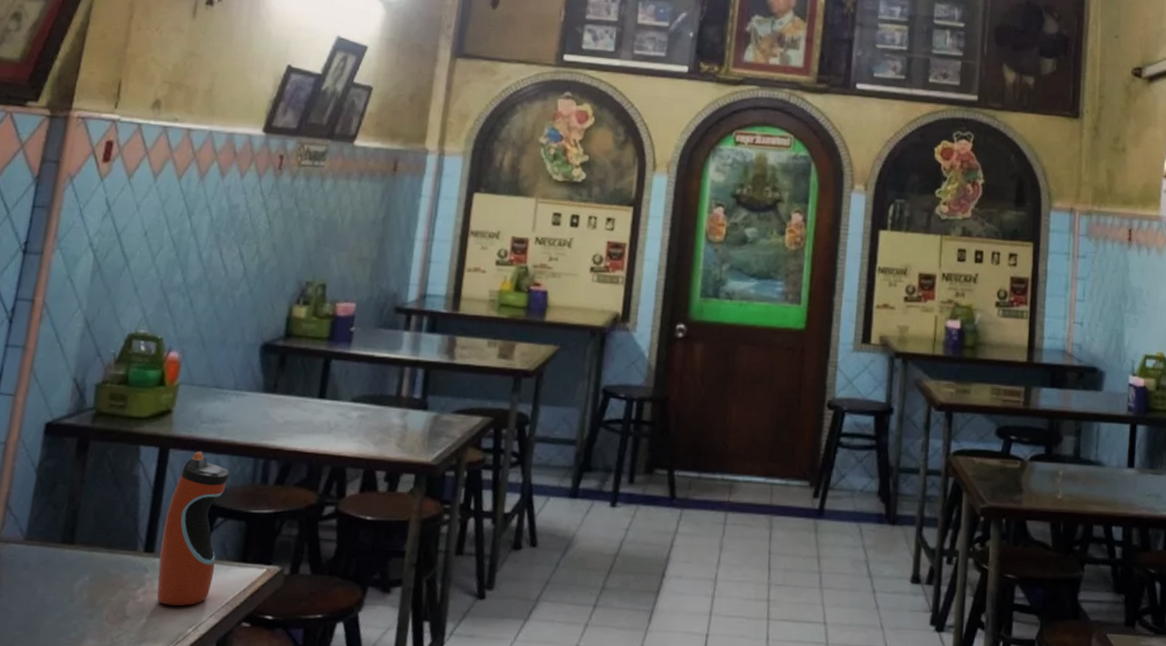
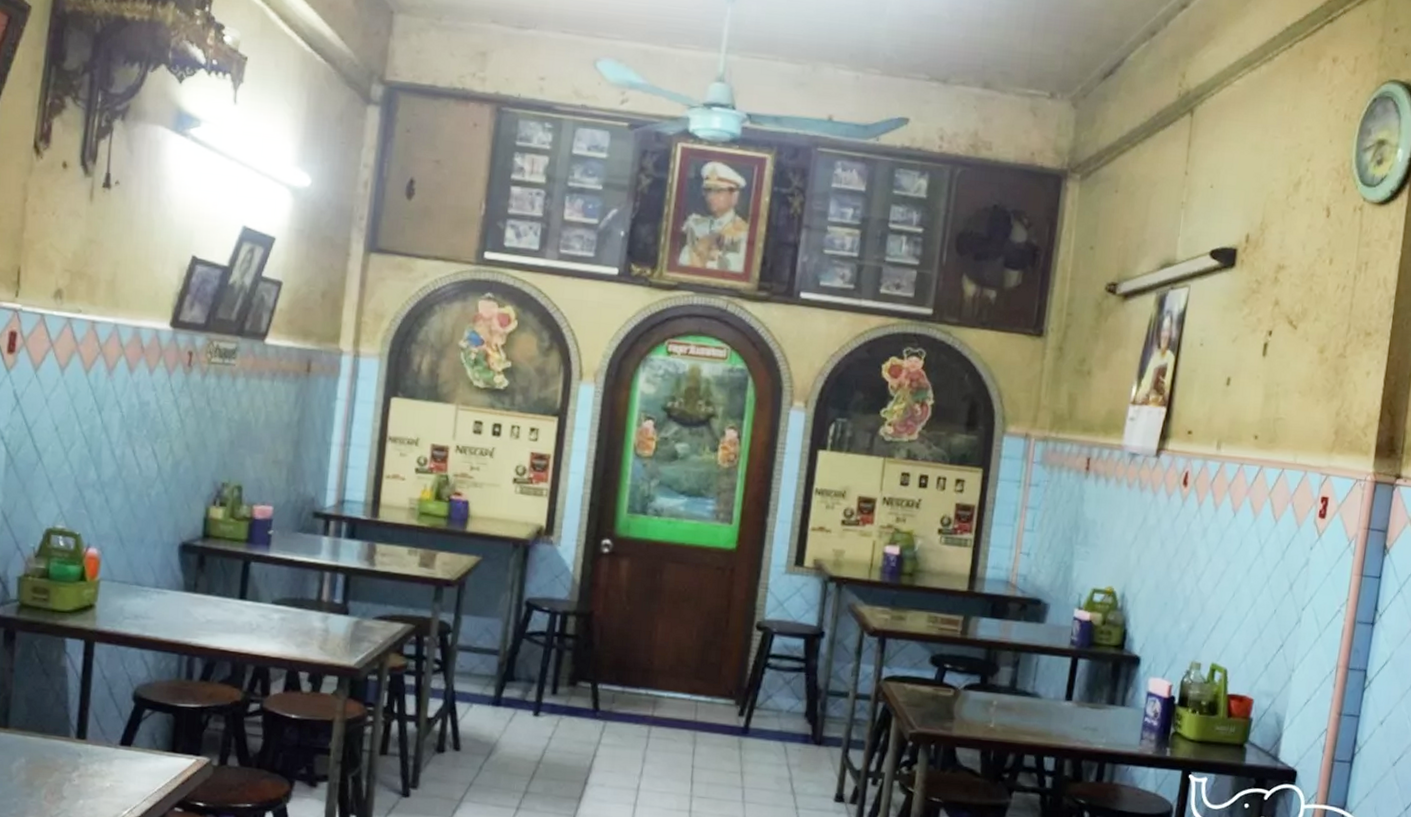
water bottle: present [156,451,230,606] -> none [91,645,156,790]

